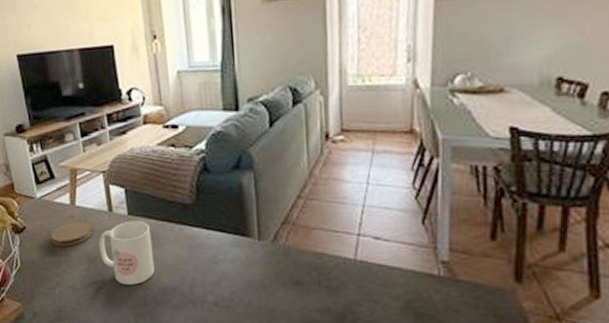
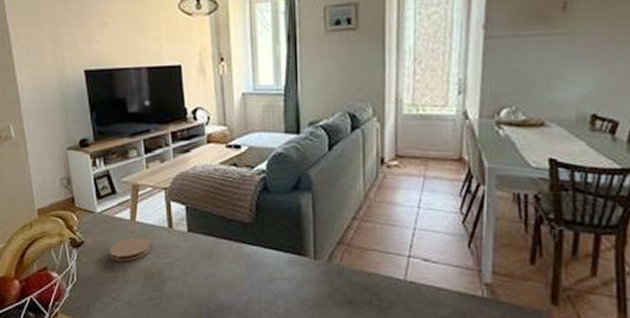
mug: present [99,220,155,285] -> none [157,237,212,302]

